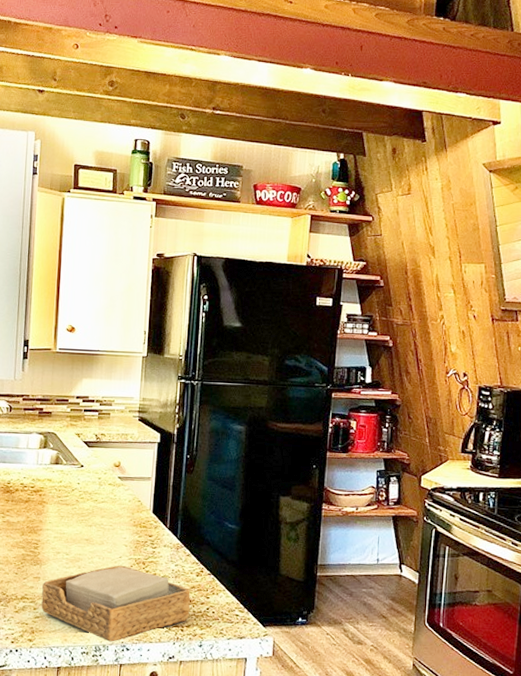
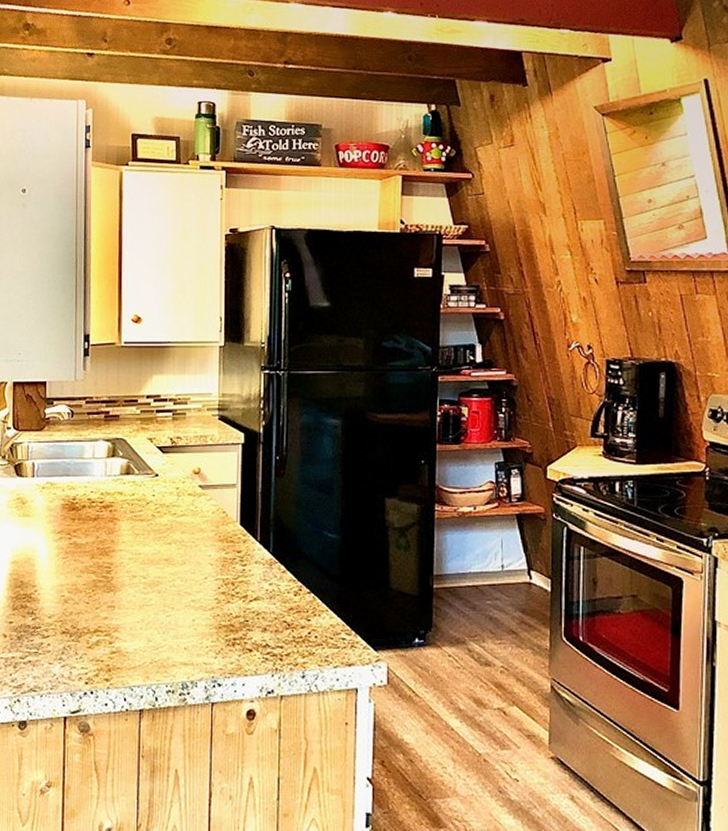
napkin holder: present [41,565,191,642] -> none [118,587,290,677]

